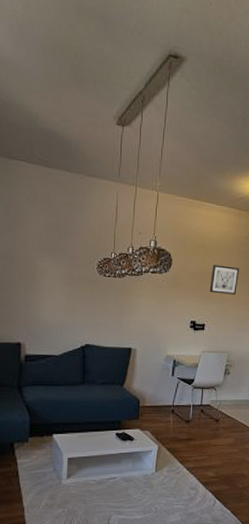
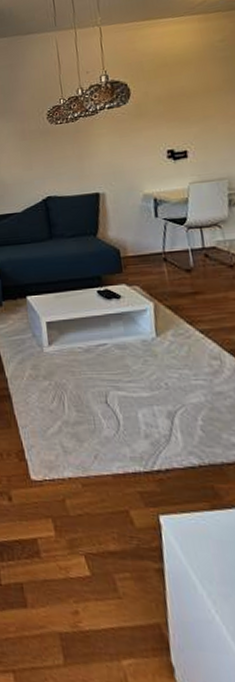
wall art: present [209,264,240,295] -> none [182,77,223,114]

